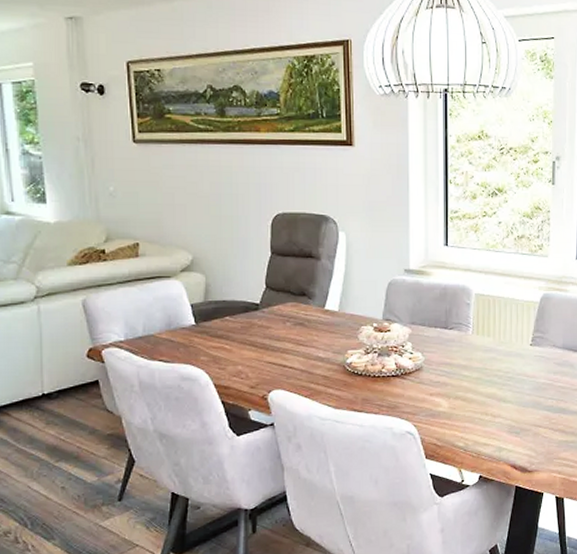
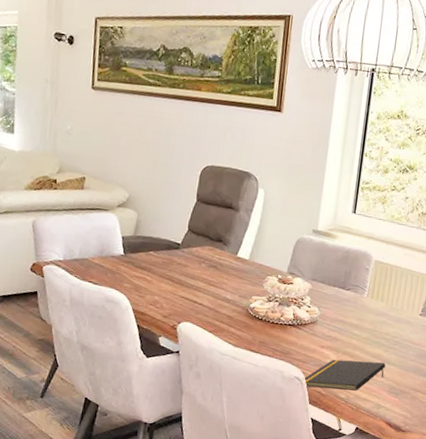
notepad: none [415,401,502,441] -> present [303,359,386,391]

